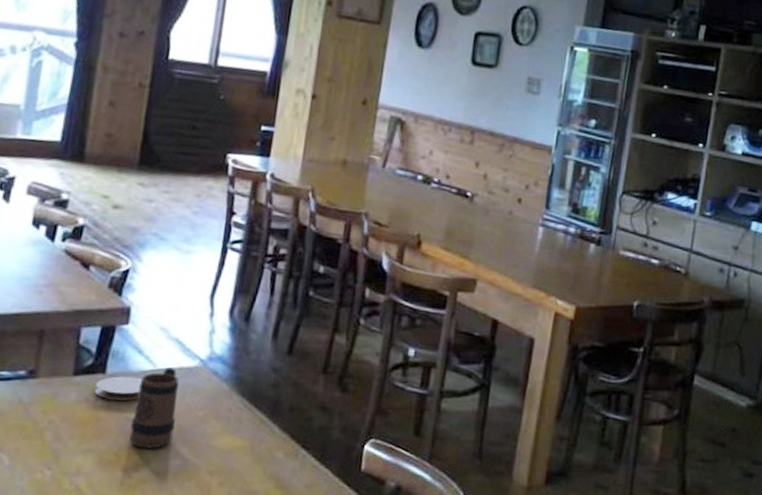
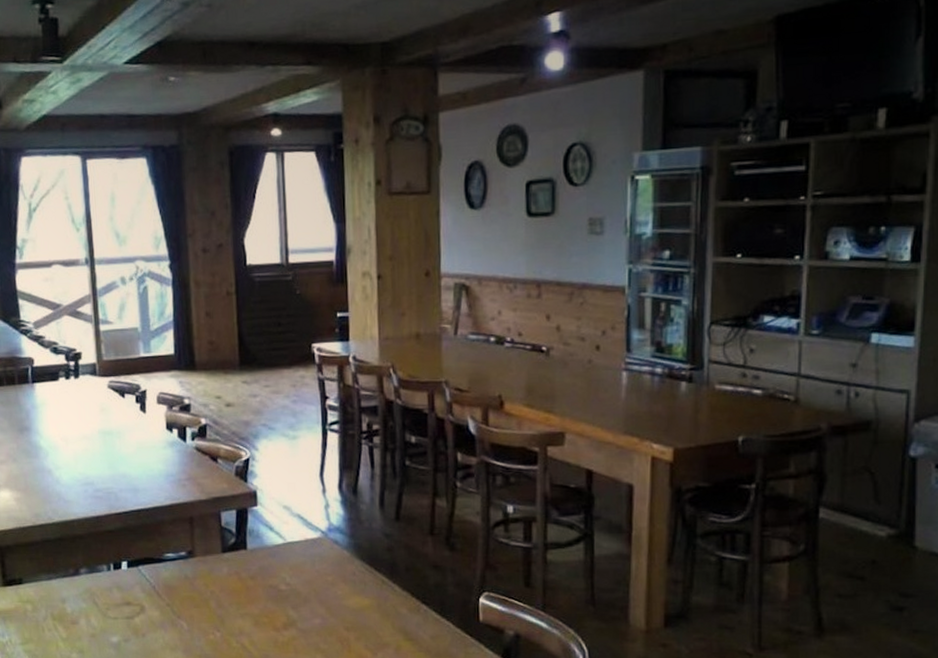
coaster: present [95,376,143,401] -> none [241,550,278,571]
mug: present [129,367,180,449] -> none [275,540,311,611]

